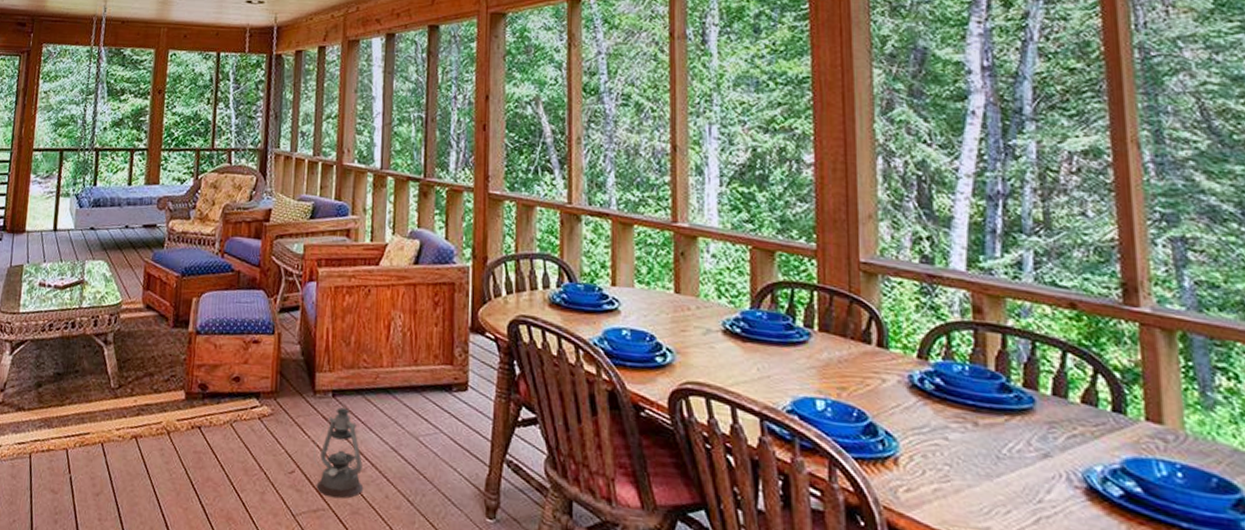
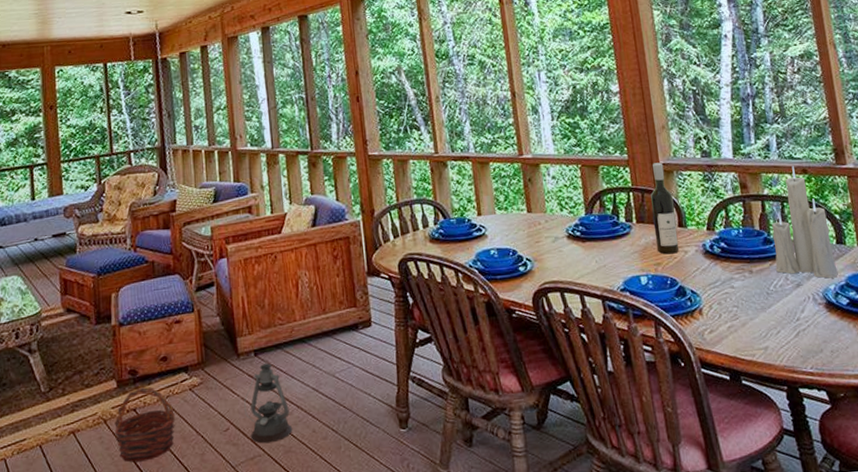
basket: none [176,404,240,487] -> present [114,386,176,463]
bottle: none [841,259,875,380] -> present [650,162,680,254]
candle: none [1013,295,1112,457] -> present [772,165,839,279]

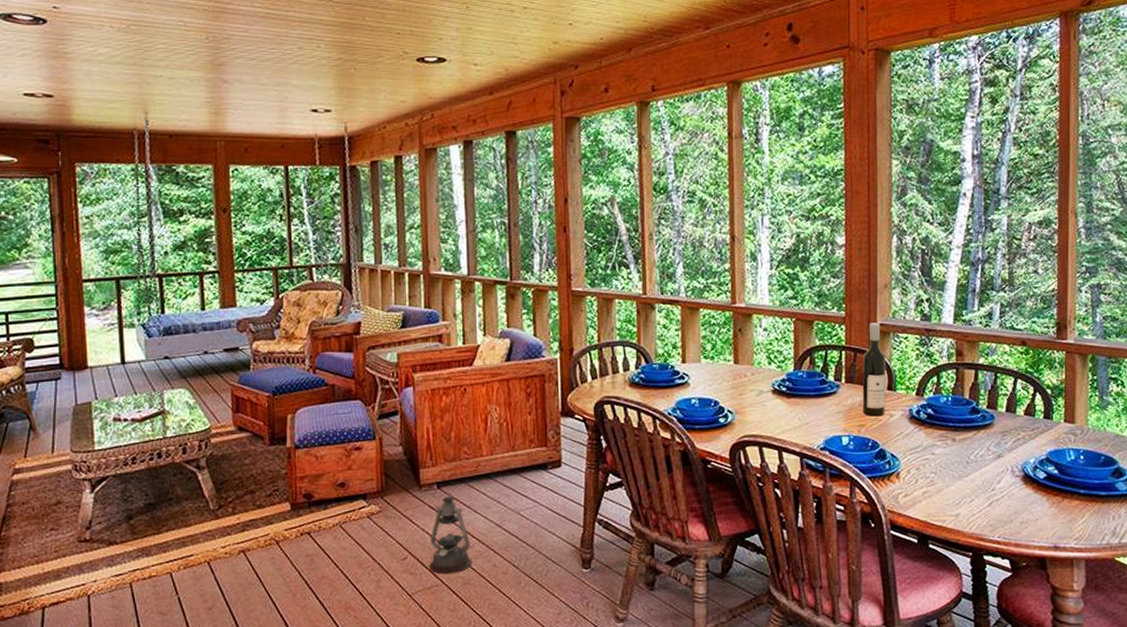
basket: present [114,386,176,463] -> none [287,511,352,585]
candle: present [772,165,839,279] -> none [979,336,1041,452]

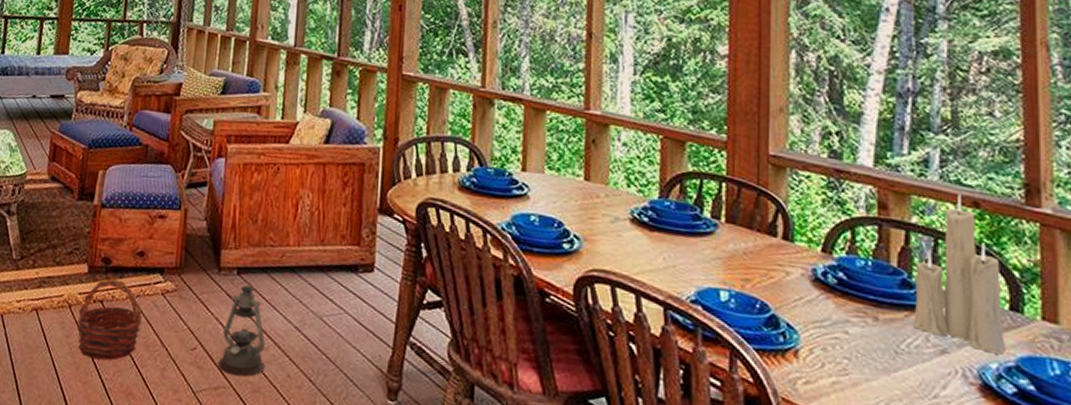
basket: none [287,511,352,585] -> present [77,278,142,361]
bottle: present [862,323,885,417] -> none [748,152,780,272]
candle: none [979,336,1041,452] -> present [913,193,1008,355]

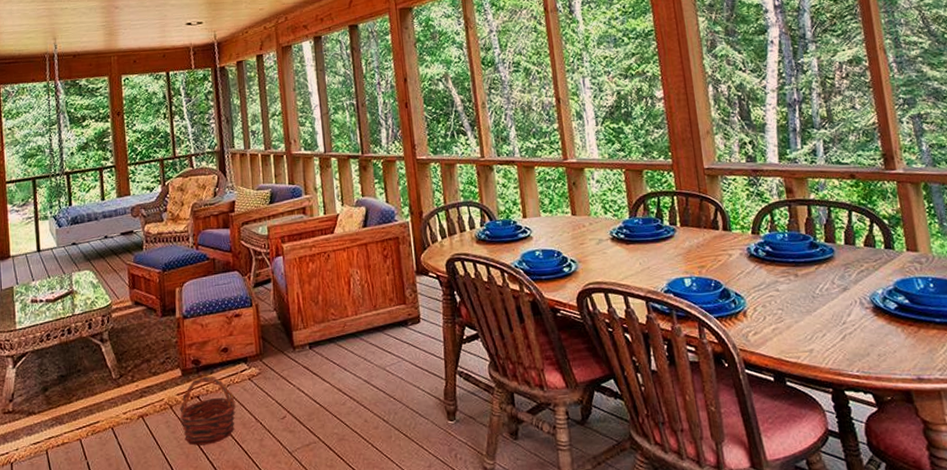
lantern: present [216,281,266,378] -> none [300,353,346,432]
candle: present [913,193,1008,355] -> none [818,170,887,283]

